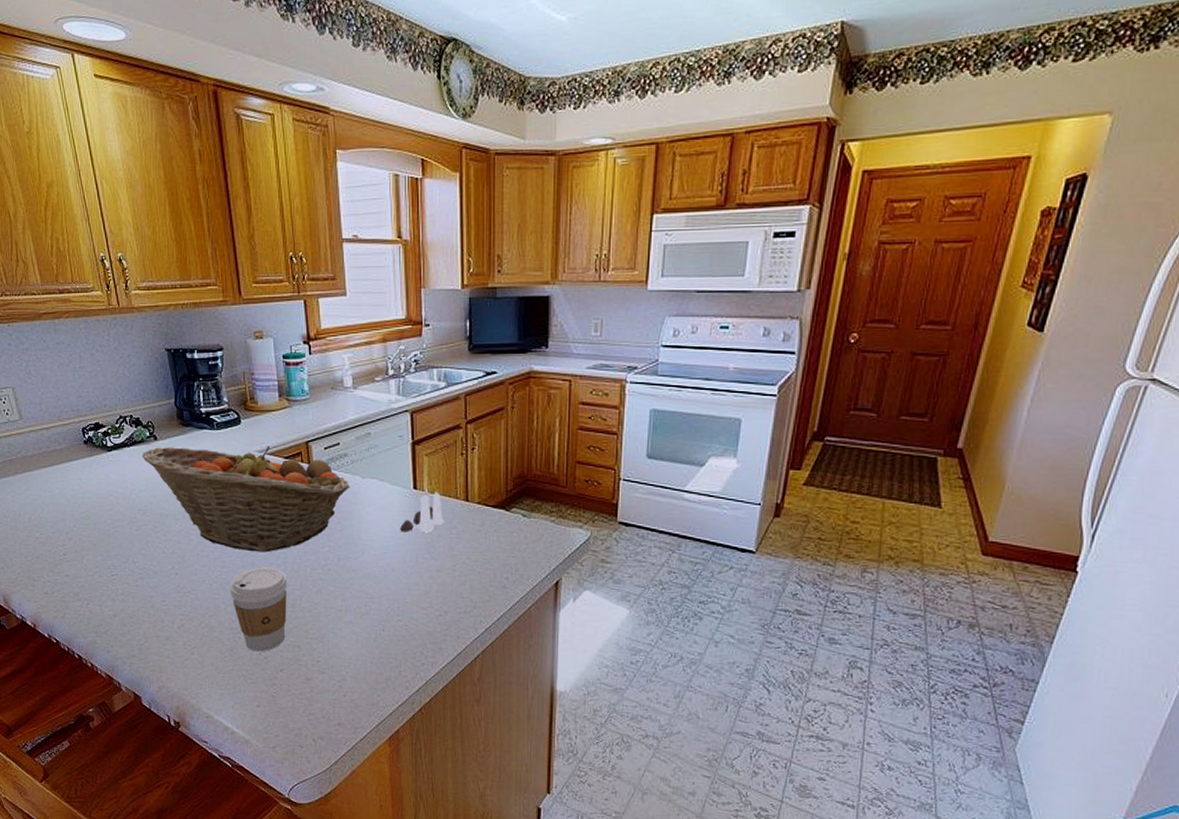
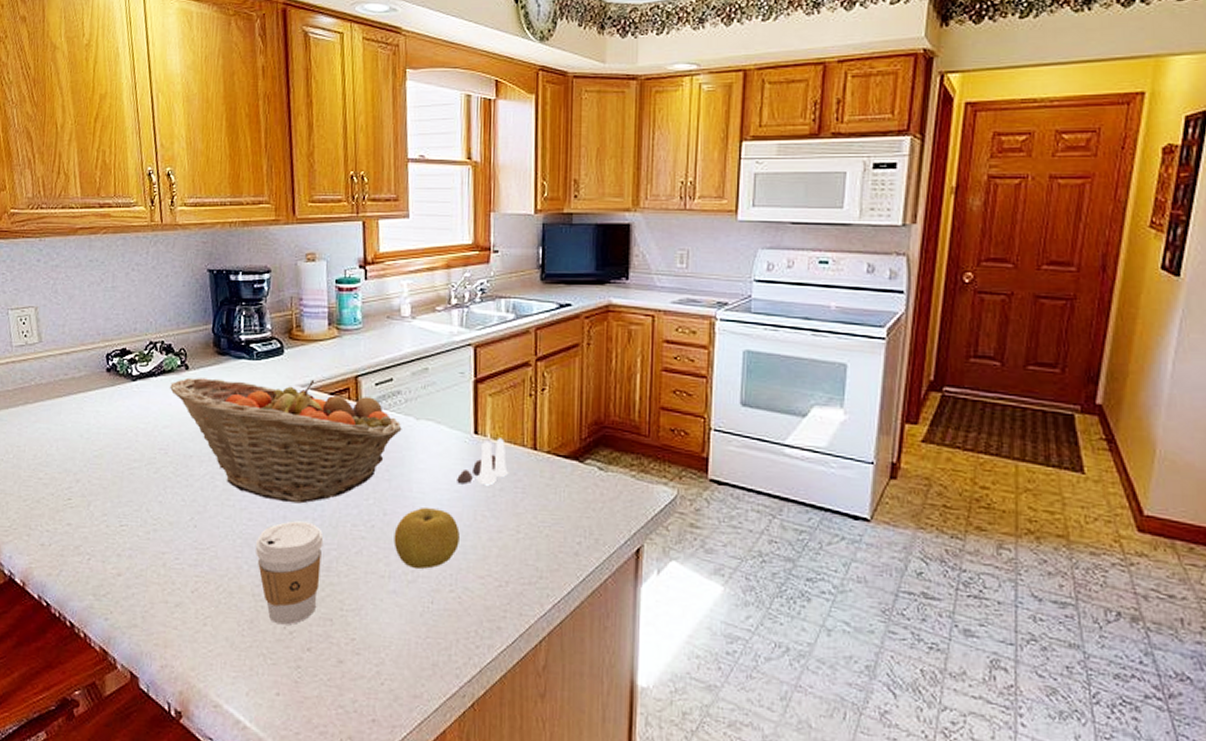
fruit: none [348,553,404,603] -> present [393,508,460,569]

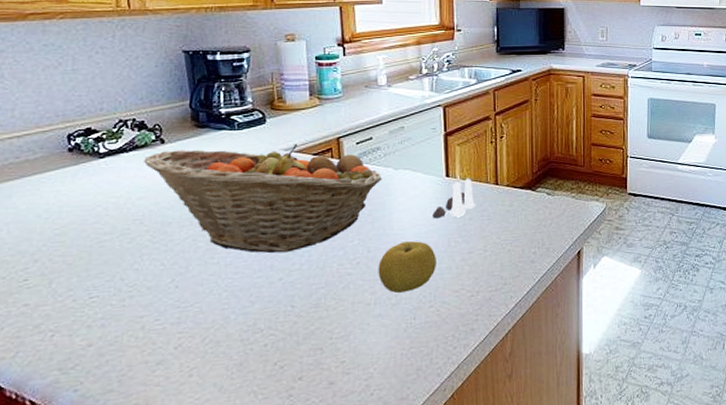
coffee cup: present [256,521,324,625] -> none [243,267,312,362]

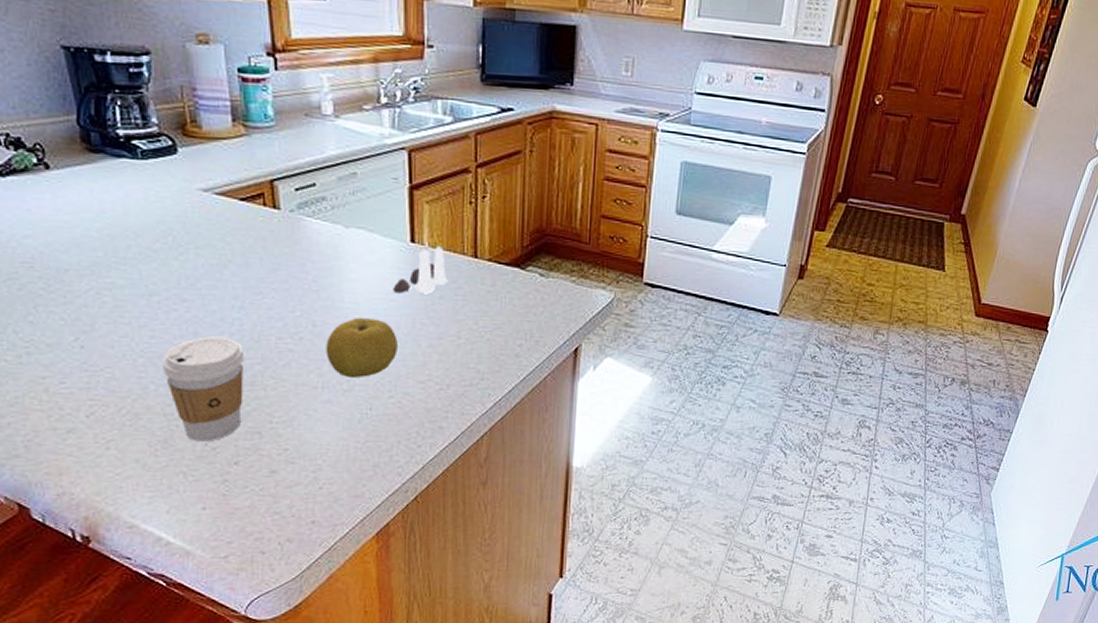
fruit basket: present [144,143,382,253] -> none [26,178,329,318]
coffee cup: none [243,267,312,362] -> present [163,336,245,442]

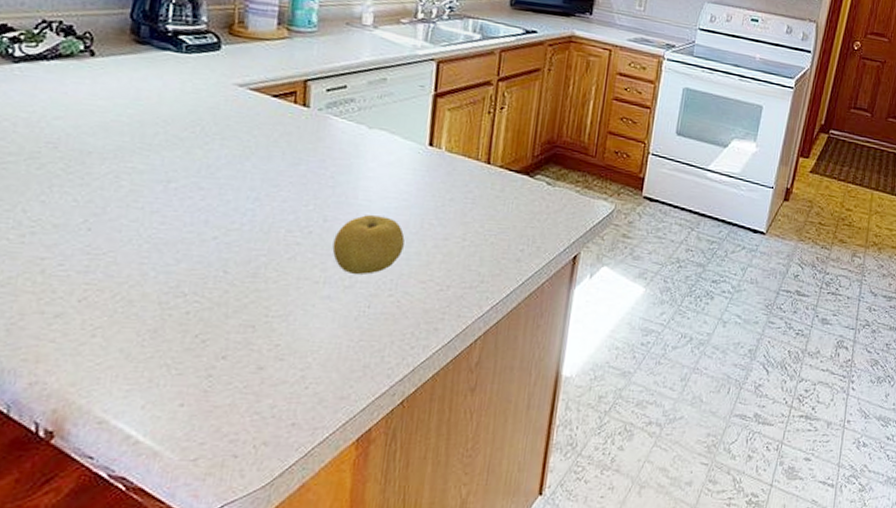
coffee cup: present [163,336,245,442] -> none [166,225,252,333]
salt and pepper shaker set: present [393,246,447,293] -> none [406,151,460,194]

